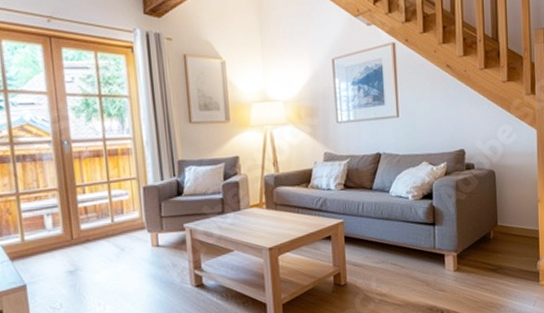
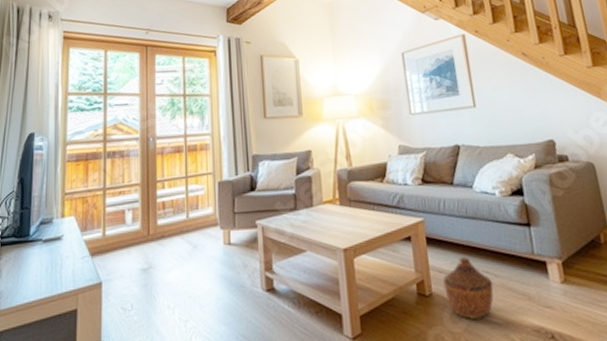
woven basket: none [357,252,399,303] -> present [443,257,494,319]

